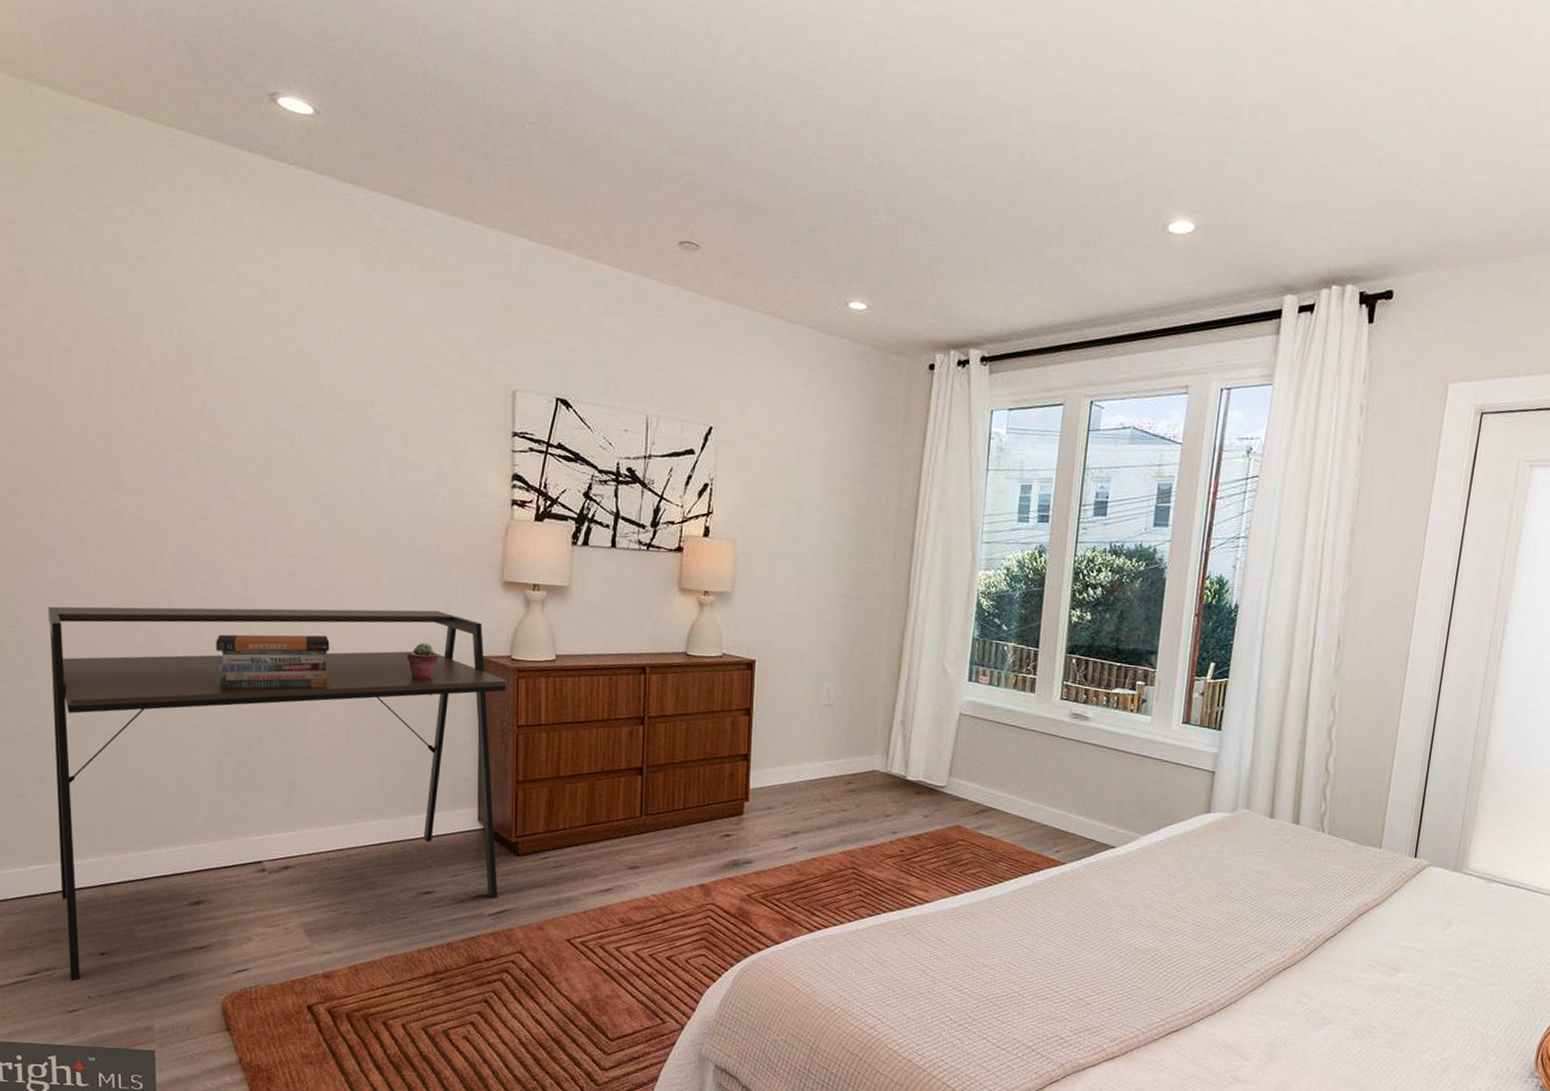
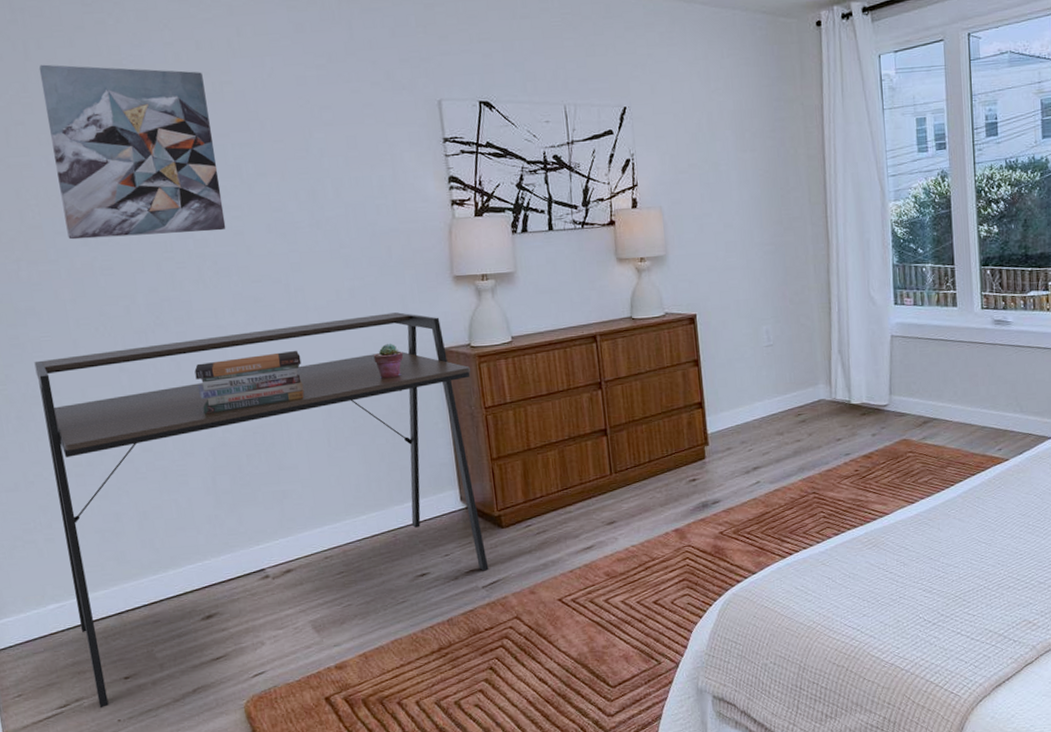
wall art: none [92,290,269,497] -> present [39,64,226,240]

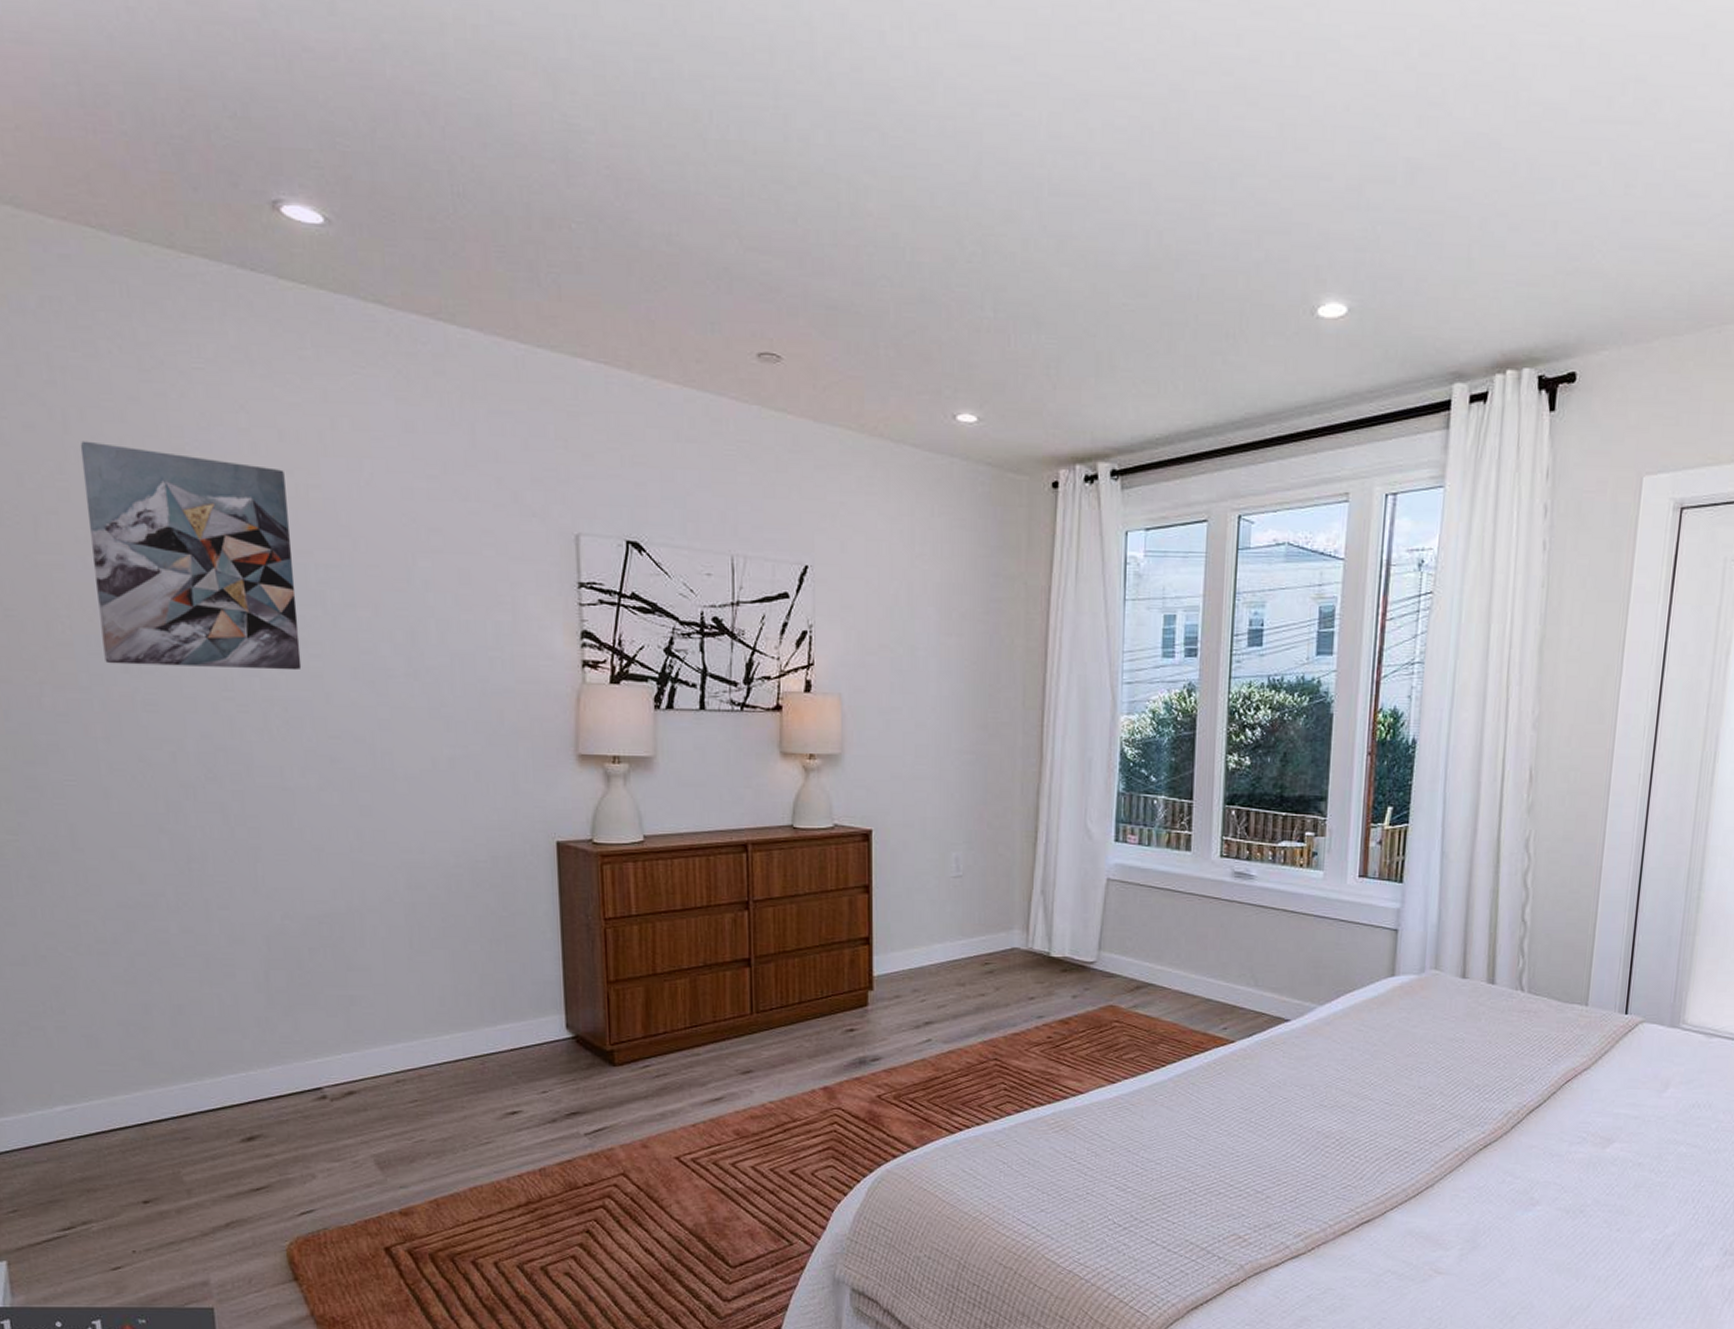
desk: present [34,312,489,708] -> none [54,792,594,1235]
book stack: present [194,350,305,415] -> none [251,826,385,895]
potted succulent: present [373,343,403,379] -> none [472,829,509,872]

